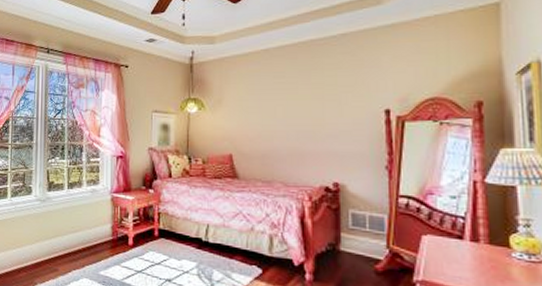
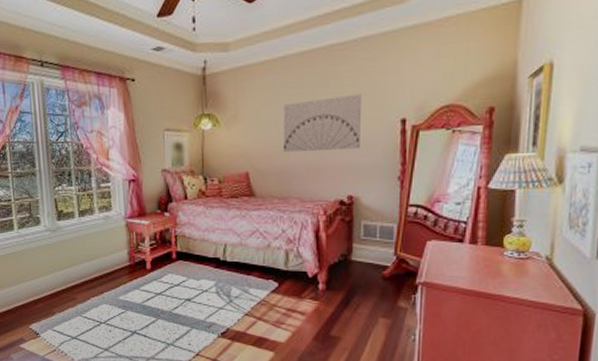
wall art: none [266,85,345,138] -> present [283,94,363,153]

